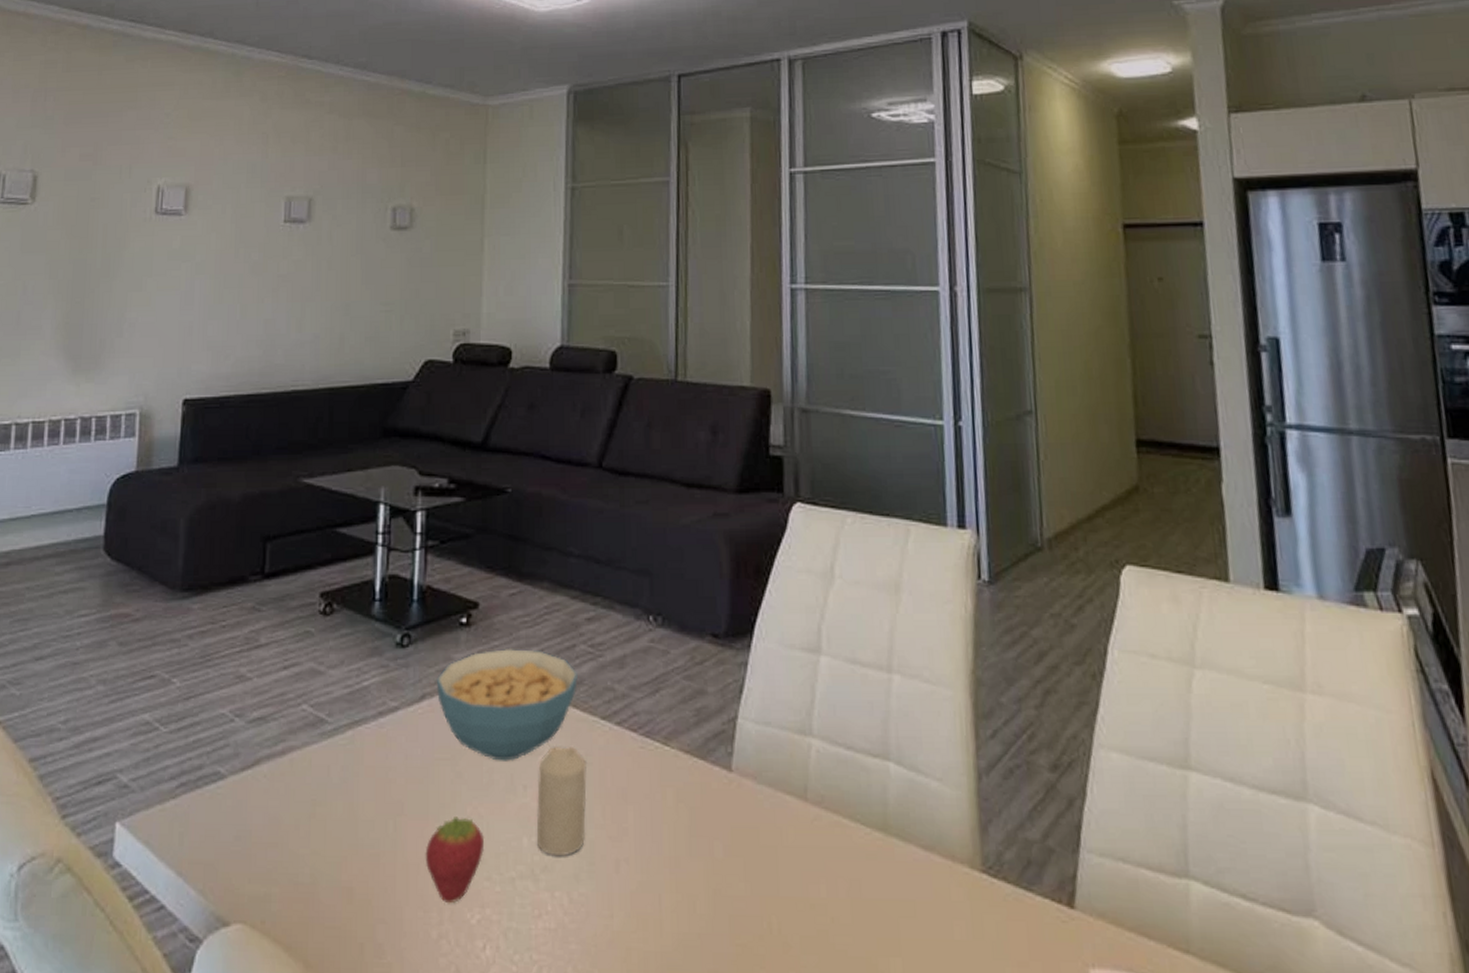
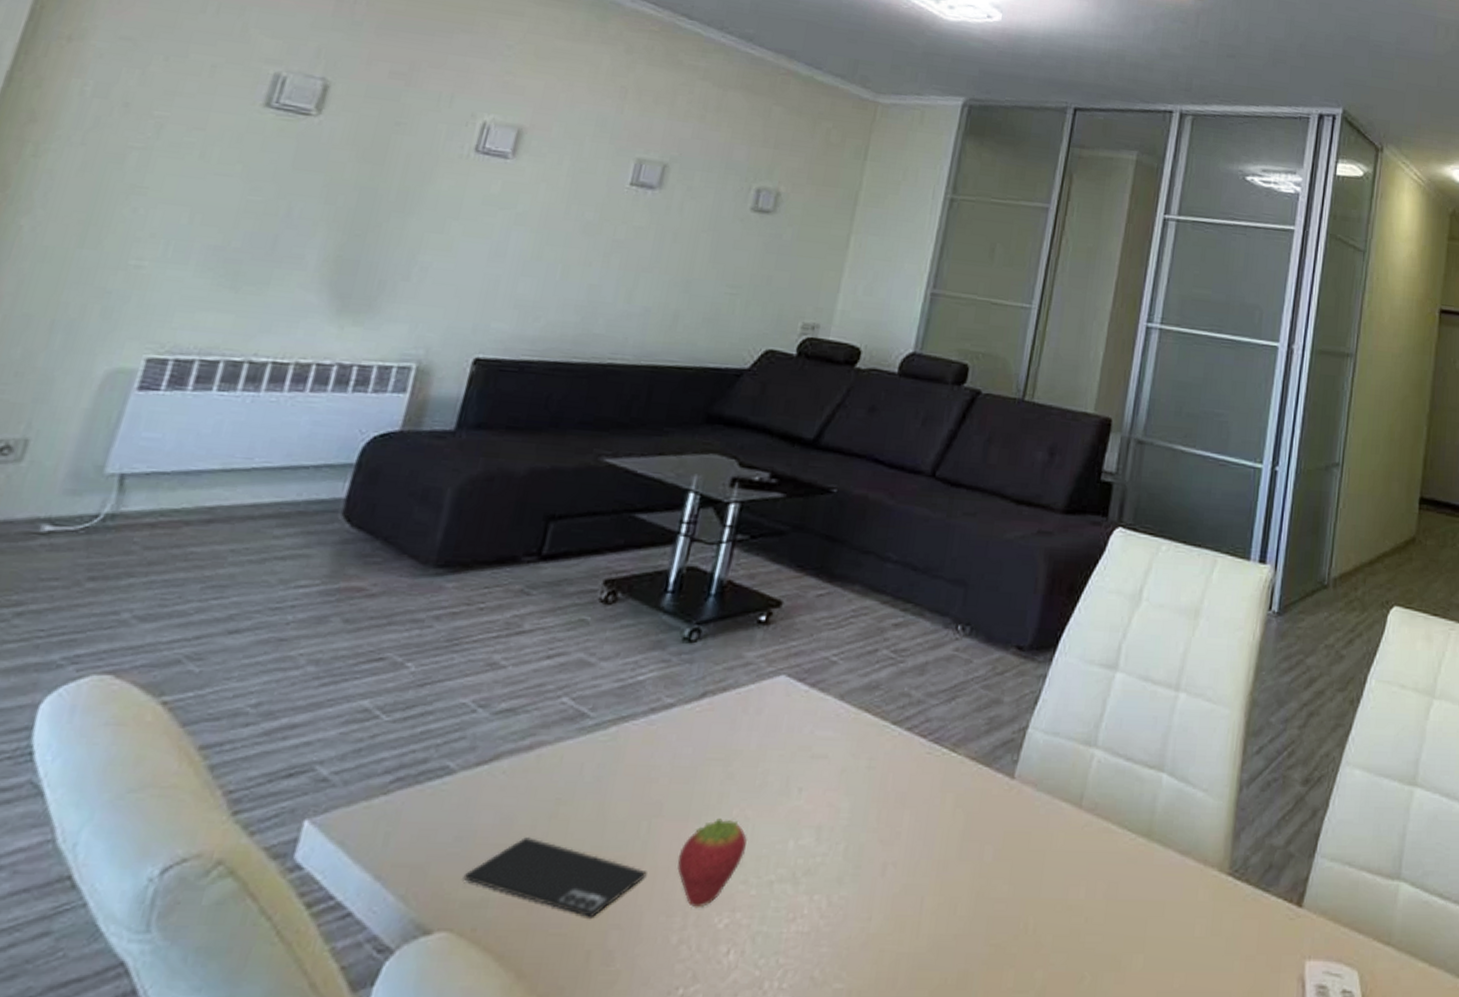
smartphone: none [247,836,400,911] -> present [463,837,647,917]
cereal bowl: present [436,648,578,761] -> none [720,649,875,763]
candle: present [536,747,588,856] -> none [803,750,871,859]

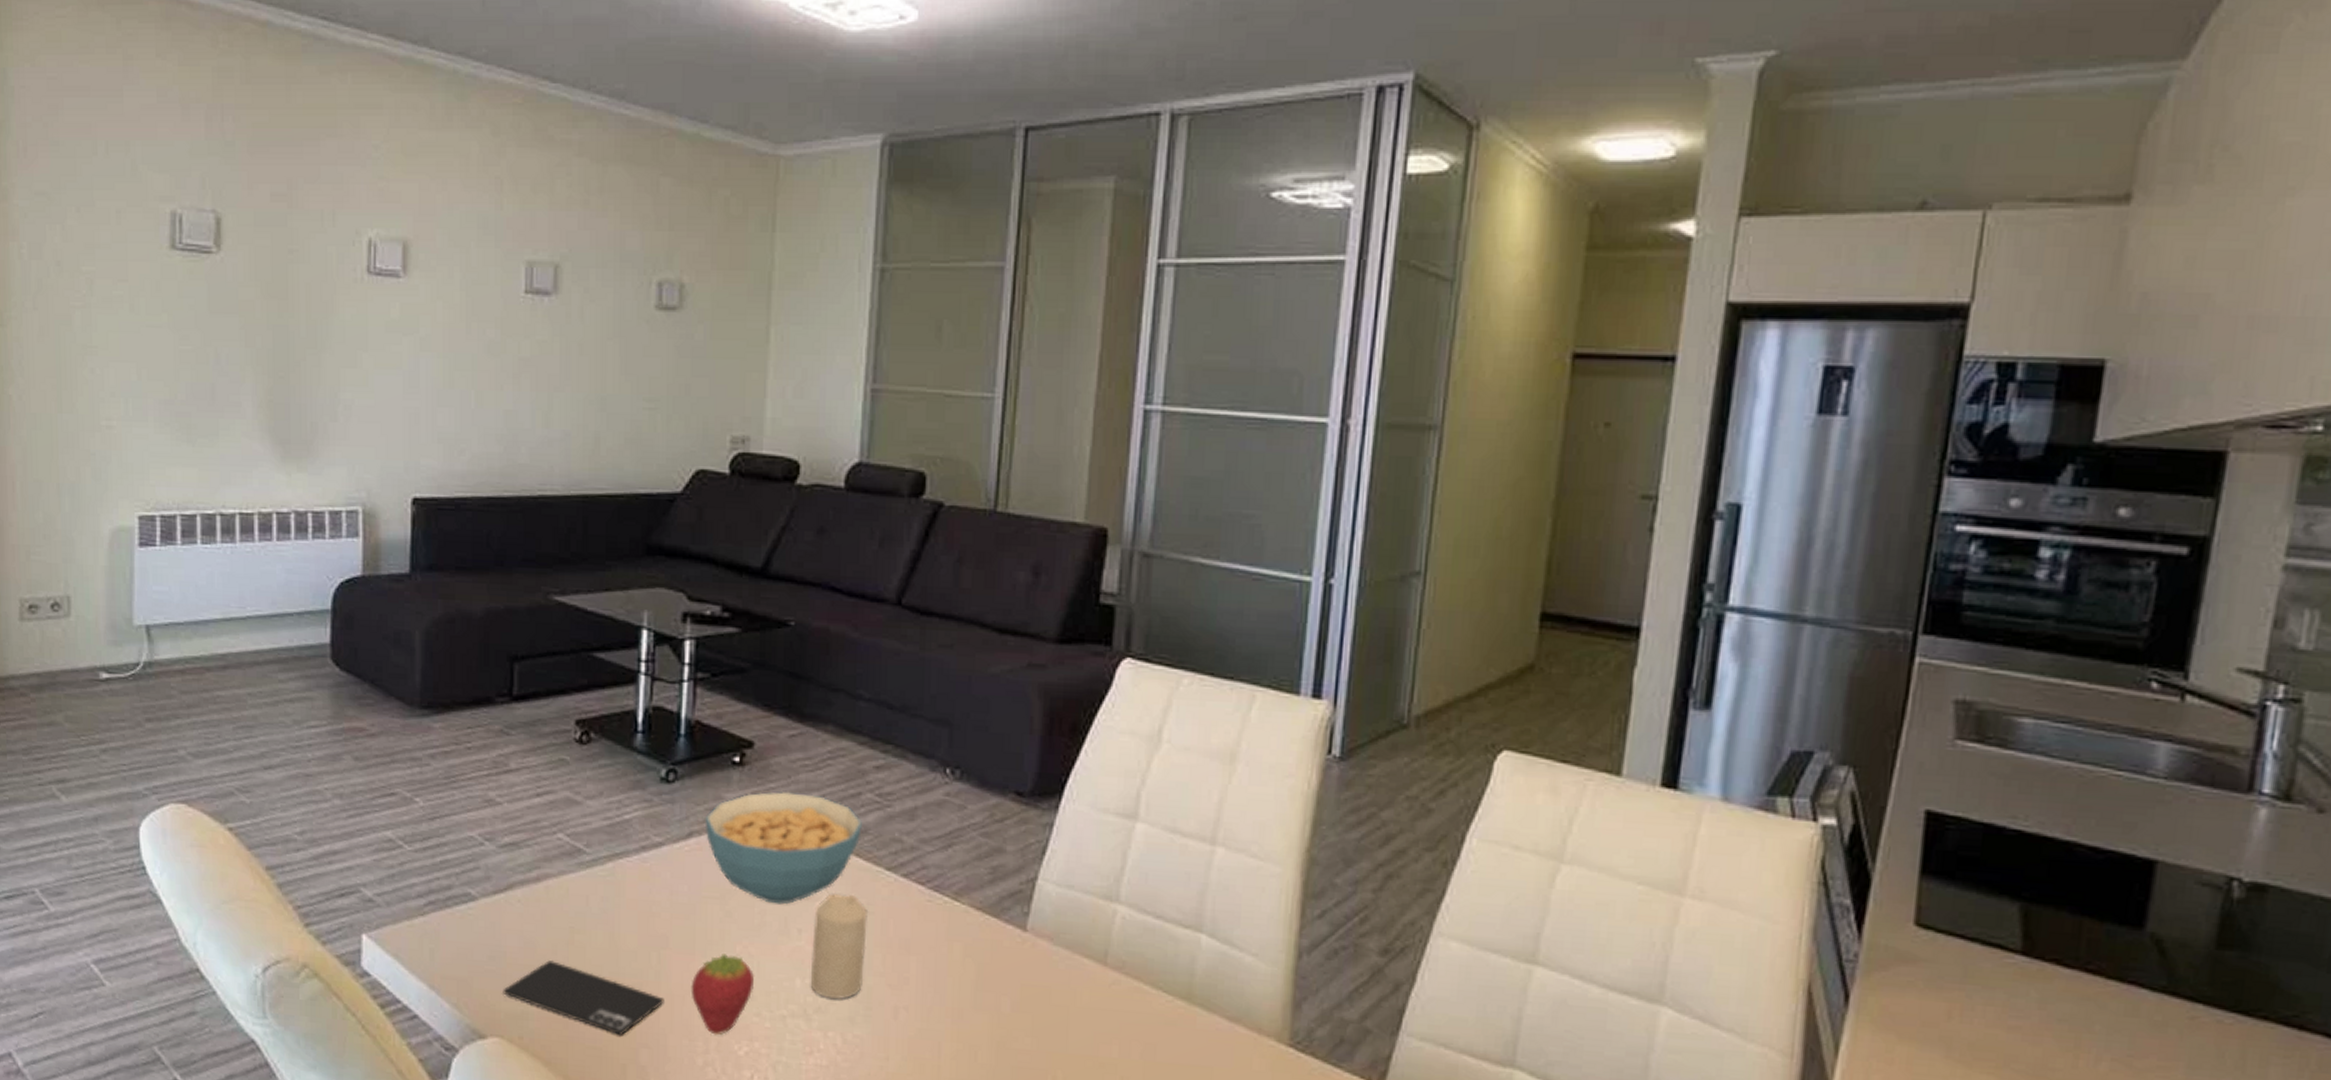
cereal bowl: none [720,649,875,763] -> present [704,791,862,905]
candle: none [803,750,871,859] -> present [810,894,869,999]

